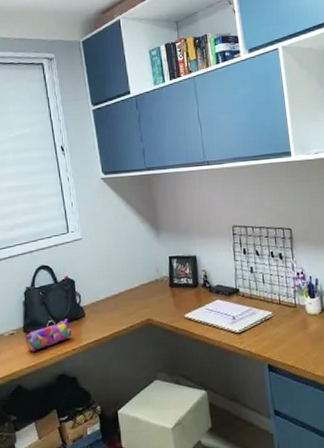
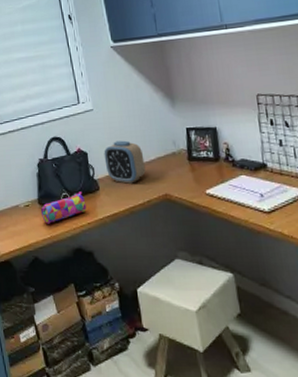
alarm clock: none [90,268,130,310] -> present [104,140,146,184]

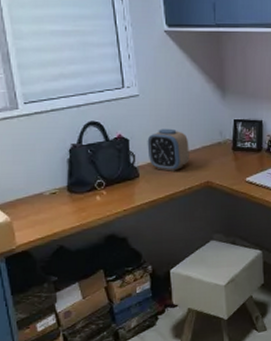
pencil case: present [40,191,87,224] -> none [69,178,123,212]

